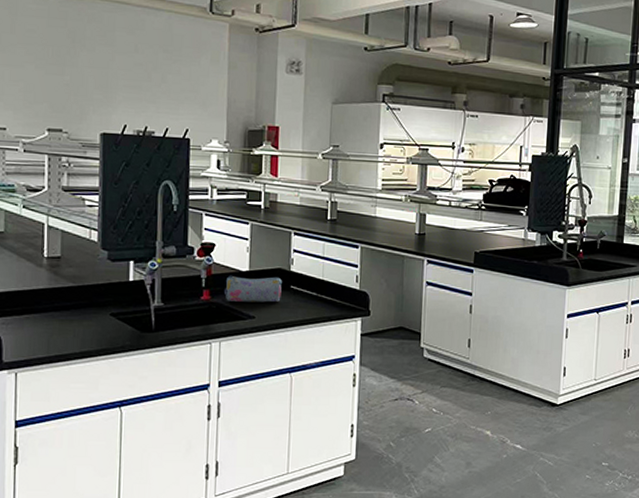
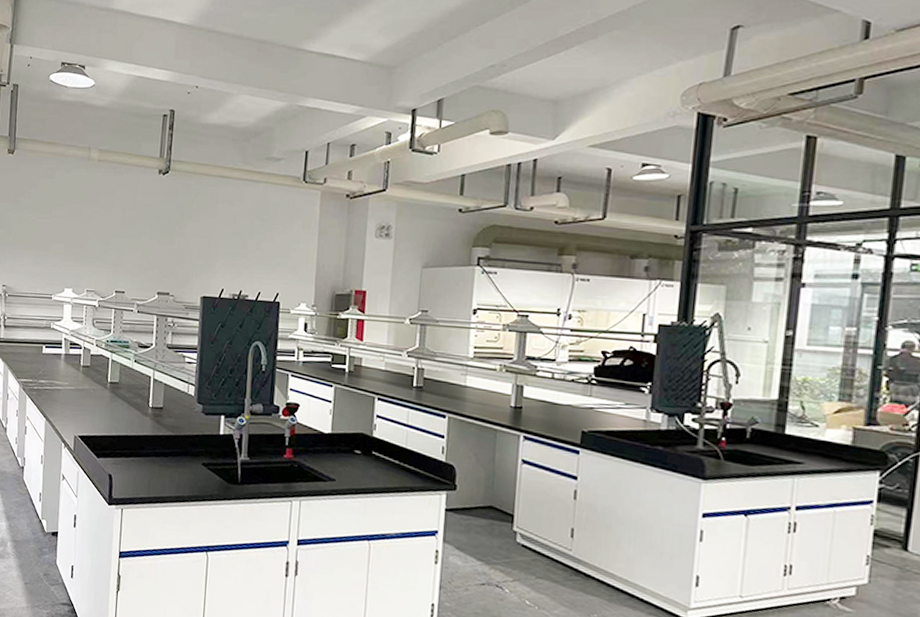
pencil case: present [223,275,282,303] -> none [305,436,364,467]

